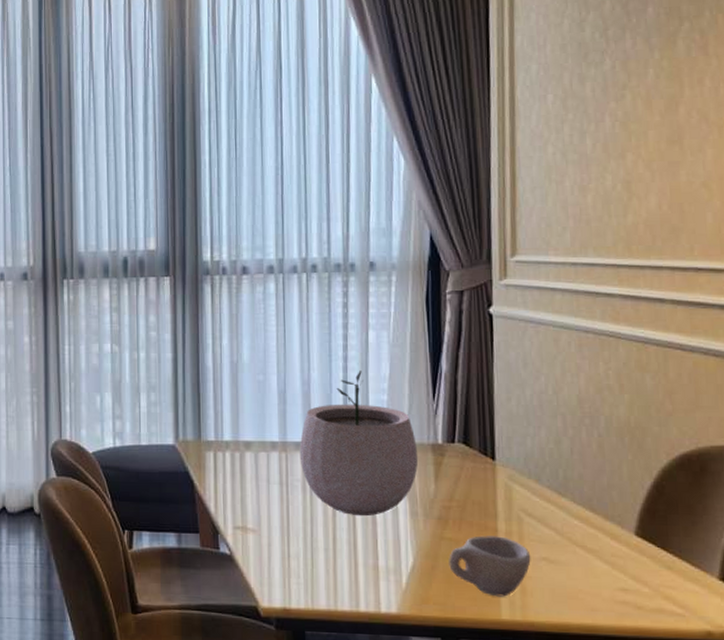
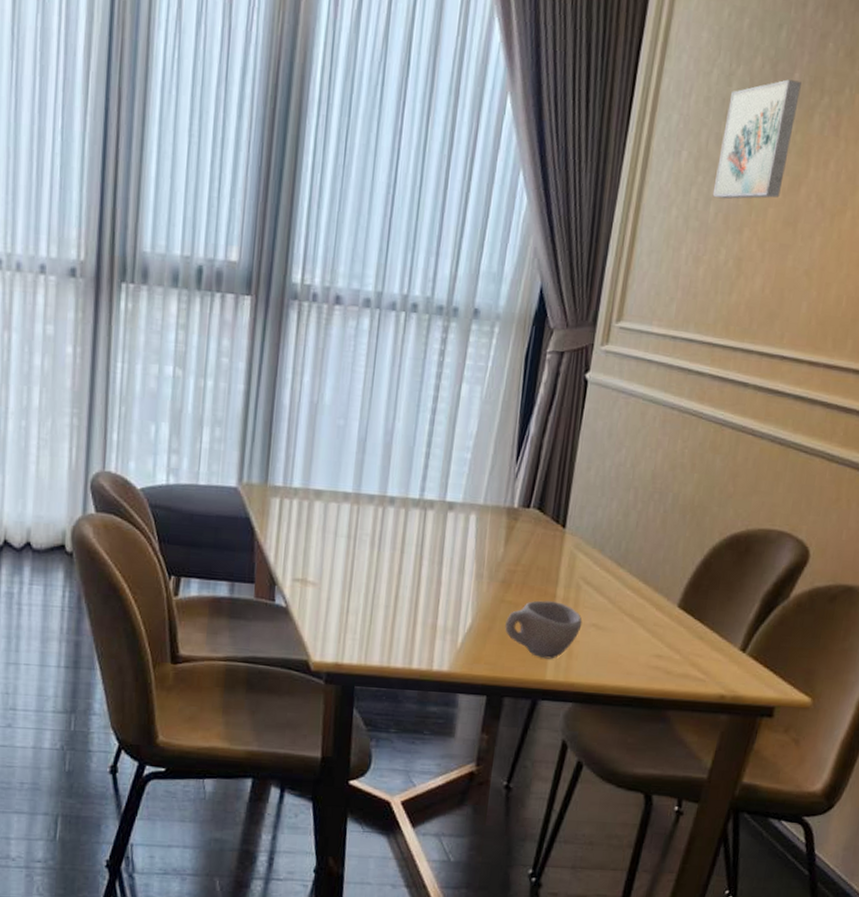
plant pot: present [299,370,419,517] -> none [372,425,493,576]
wall art: none [585,14,658,131] -> present [712,79,802,199]

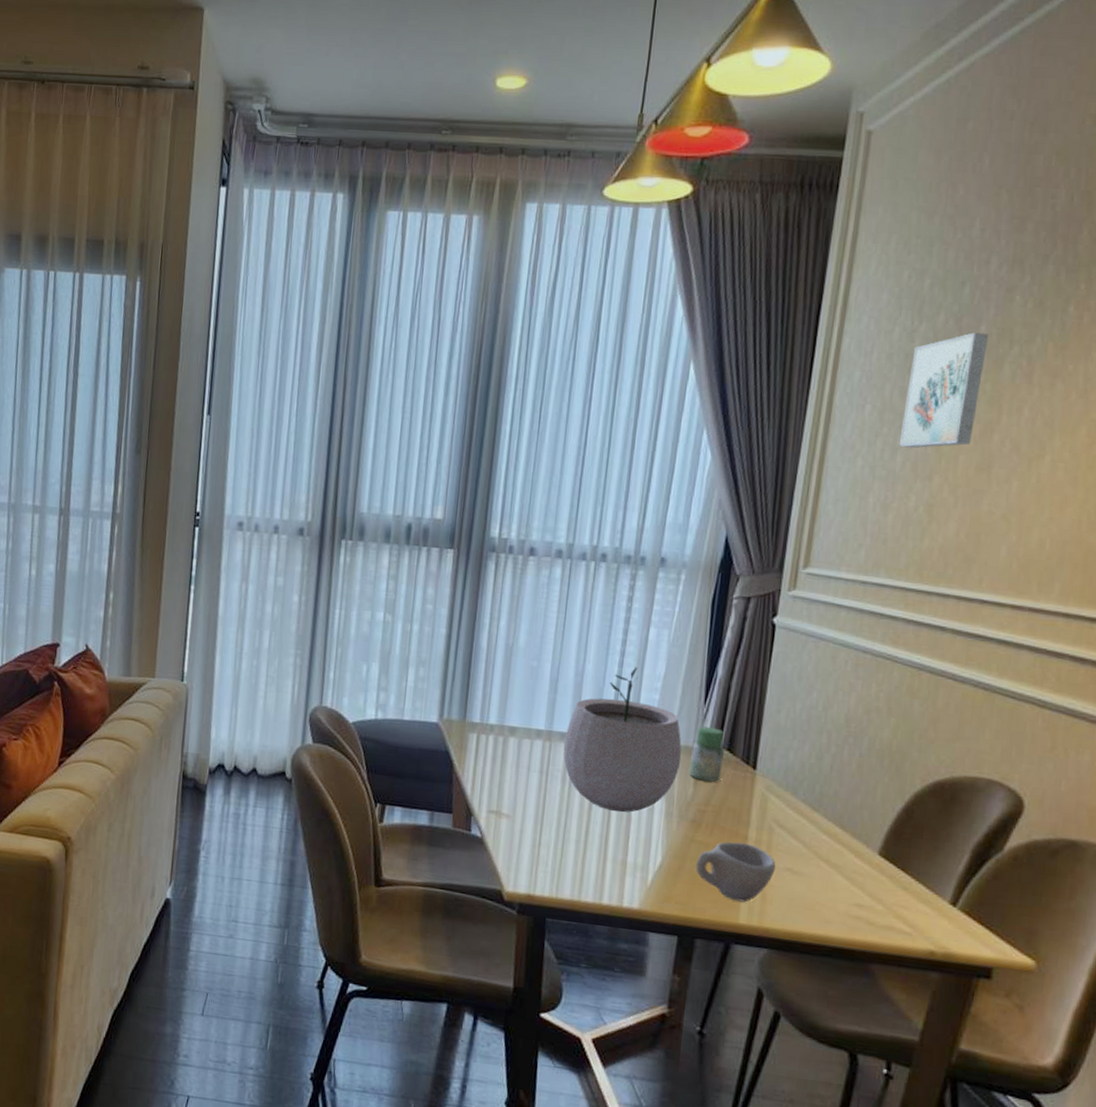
plant pot: none [372,425,493,576] -> present [563,667,682,813]
jar: none [500,486,536,542] -> present [689,726,725,783]

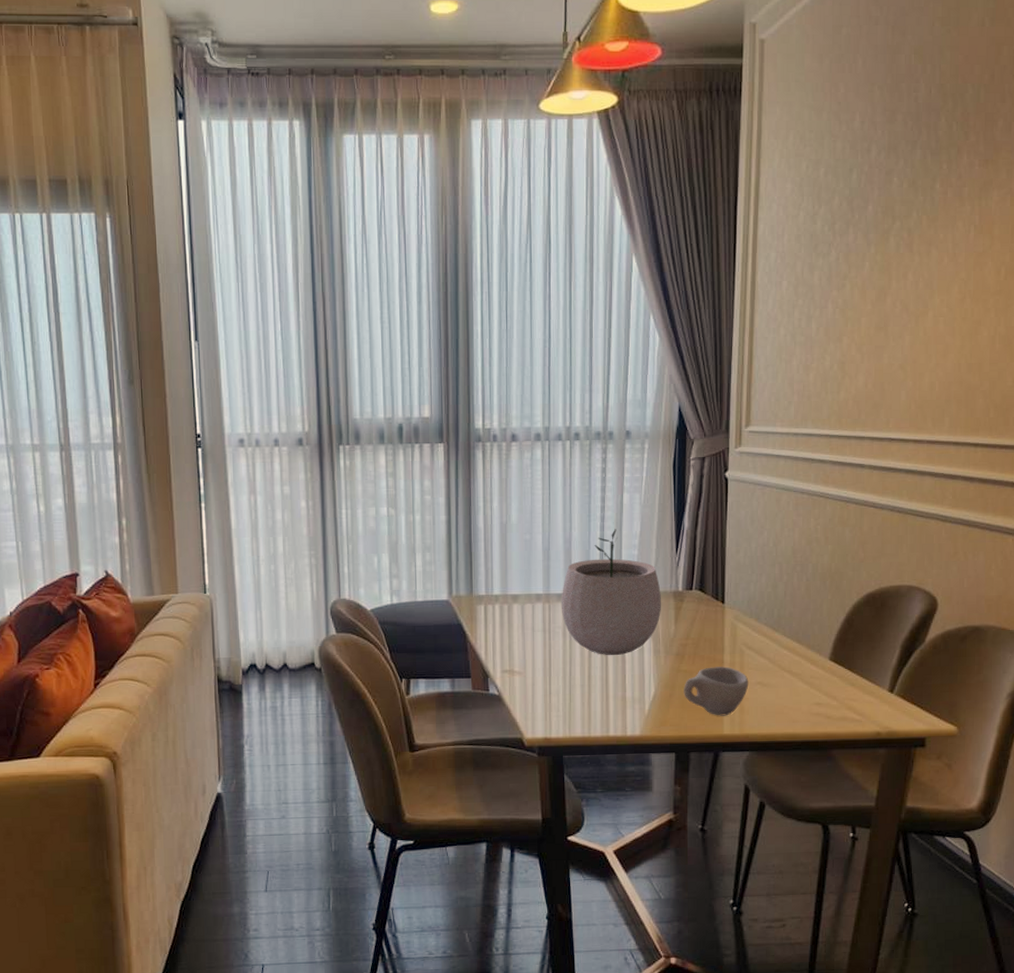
jar: present [689,726,725,783] -> none [669,573,697,620]
wall art: present [898,332,988,449] -> none [812,212,875,316]

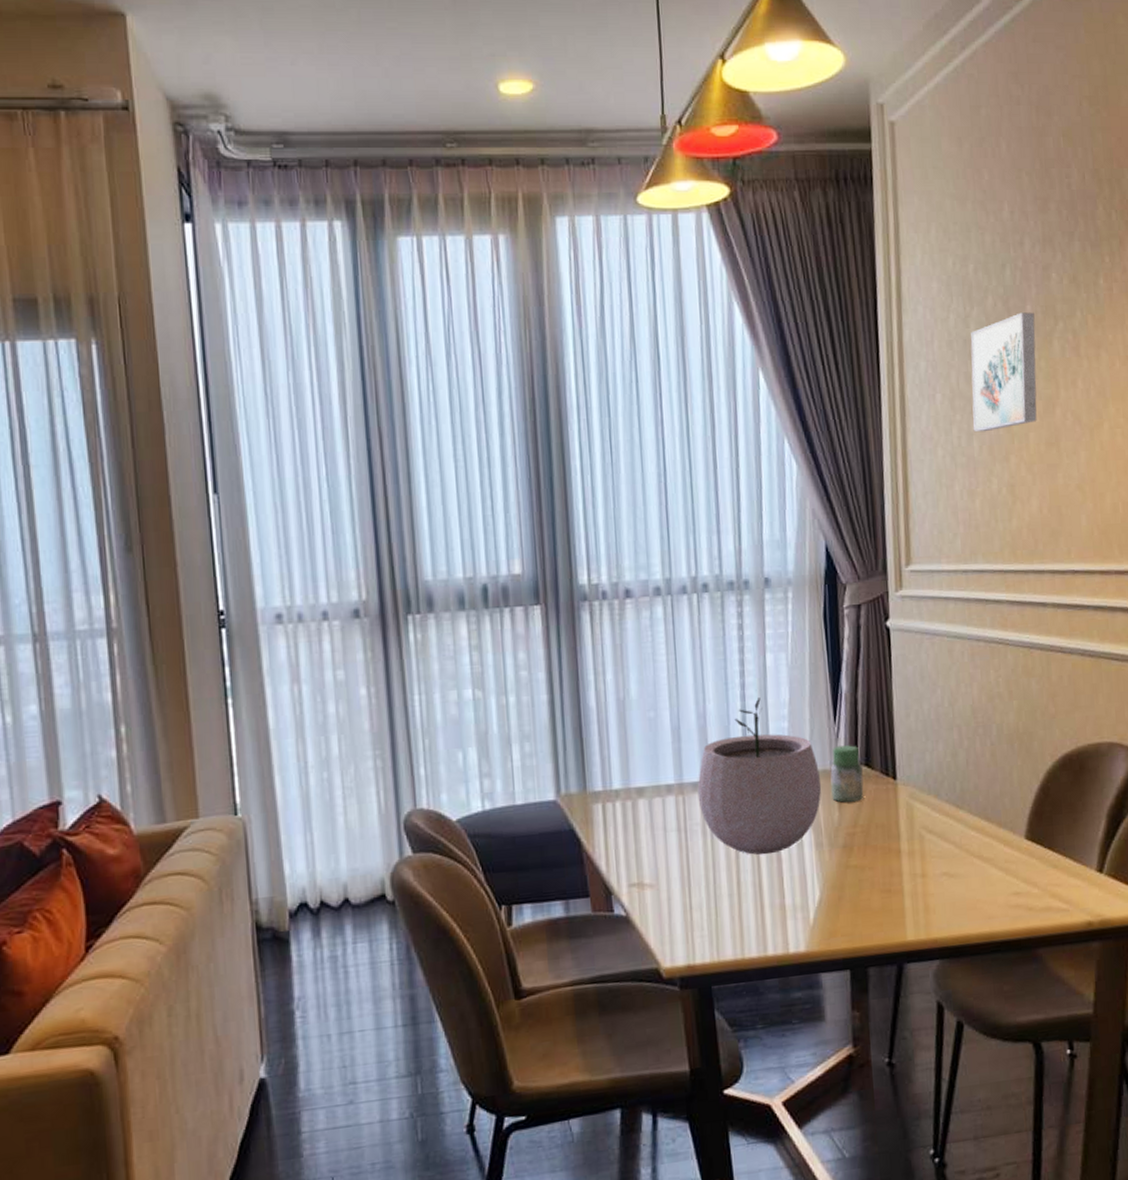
jar: none [669,573,697,620] -> present [830,745,864,803]
cup: present [684,666,749,716] -> none [855,857,933,919]
wall art: none [812,212,875,316] -> present [970,312,1037,433]

